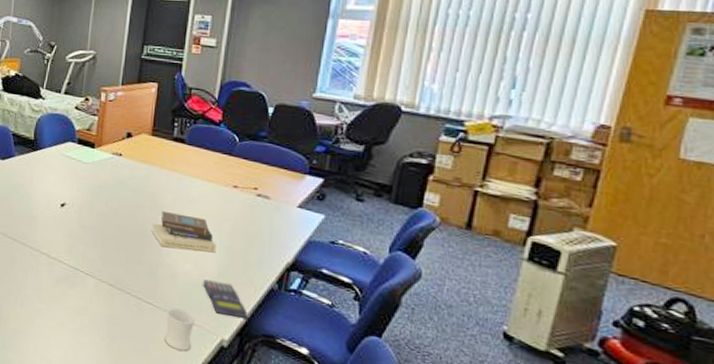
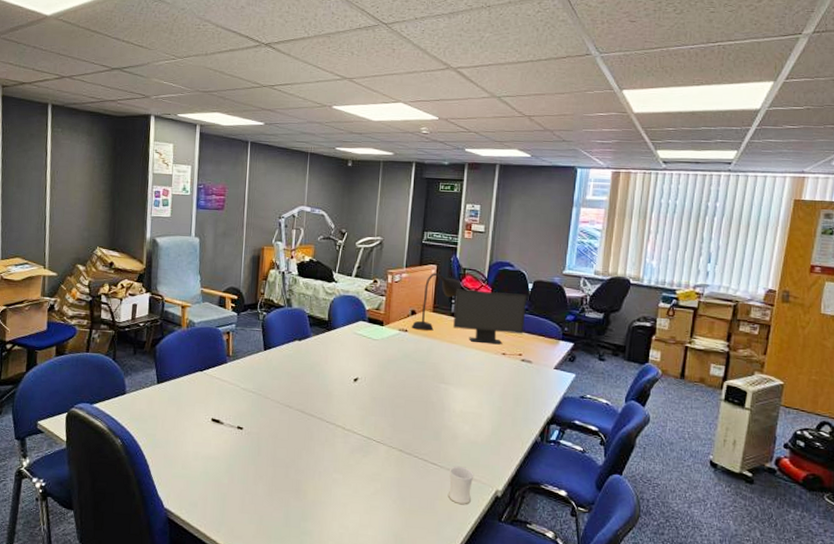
desk lamp: none [127,92,187,157] -> present [412,273,461,332]
books: present [150,210,217,253] -> none [434,379,490,414]
computer monitor: none [175,110,266,176] -> present [453,289,527,345]
calculator: present [203,279,248,318] -> none [479,438,517,469]

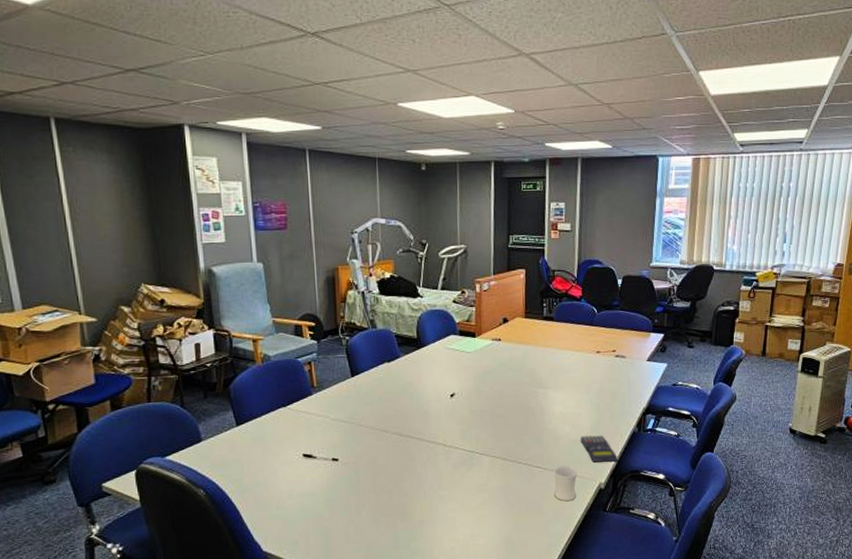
desk lamp: present [412,273,461,332] -> none [505,277,552,338]
computer monitor: present [453,289,527,345] -> none [546,290,617,344]
calculator: none [479,438,517,469] -> present [580,435,617,463]

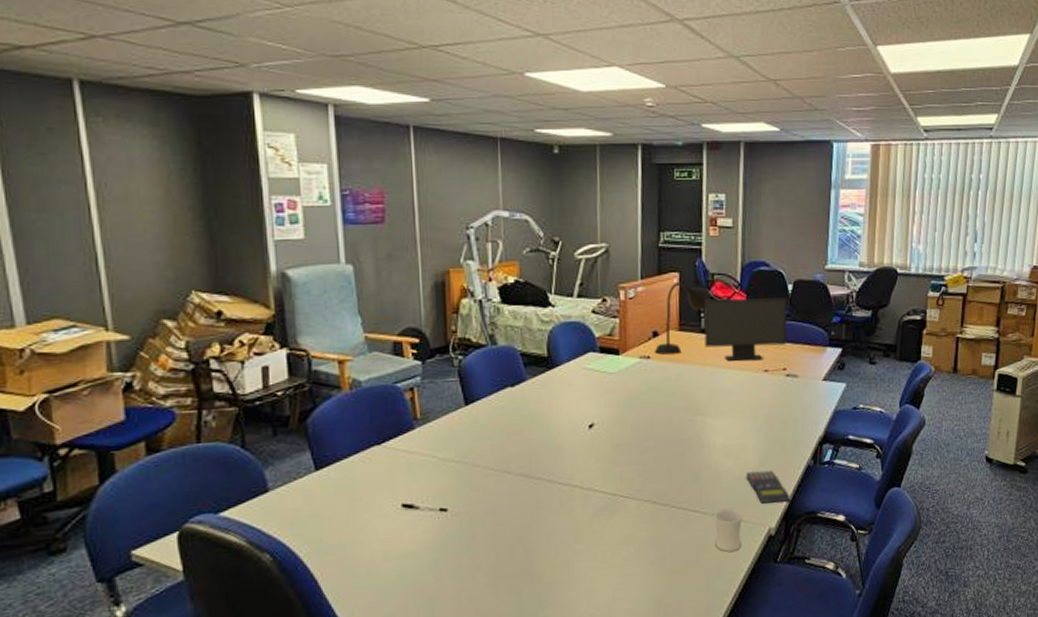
desk lamp: none [505,277,552,338] -> present [655,282,711,356]
computer monitor: none [546,290,617,344] -> present [704,297,788,362]

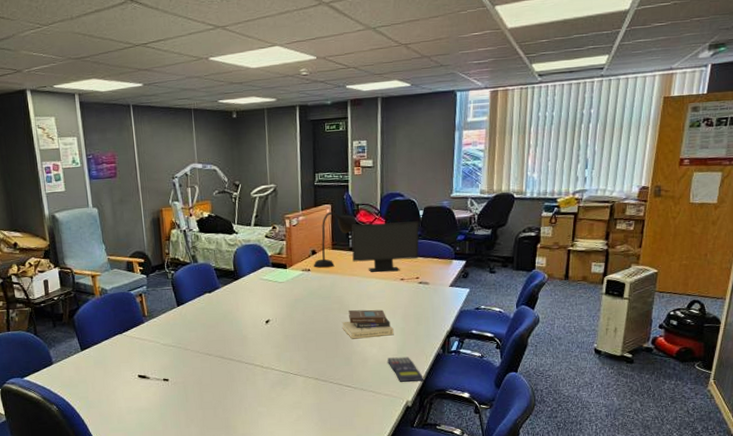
books: none [689,409,755,449] -> present [342,309,394,339]
mug: present [715,508,743,553] -> none [363,385,386,418]

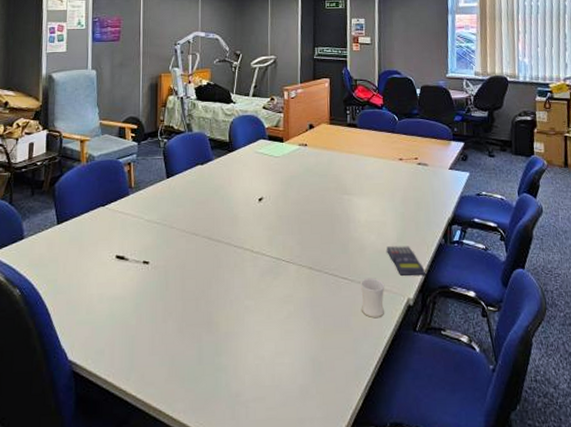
desk lamp: present [314,212,356,269] -> none [311,86,354,144]
books: present [342,309,394,339] -> none [338,190,393,223]
computer monitor: present [351,221,419,272] -> none [349,99,417,151]
mug: none [363,385,386,418] -> present [361,278,385,319]

